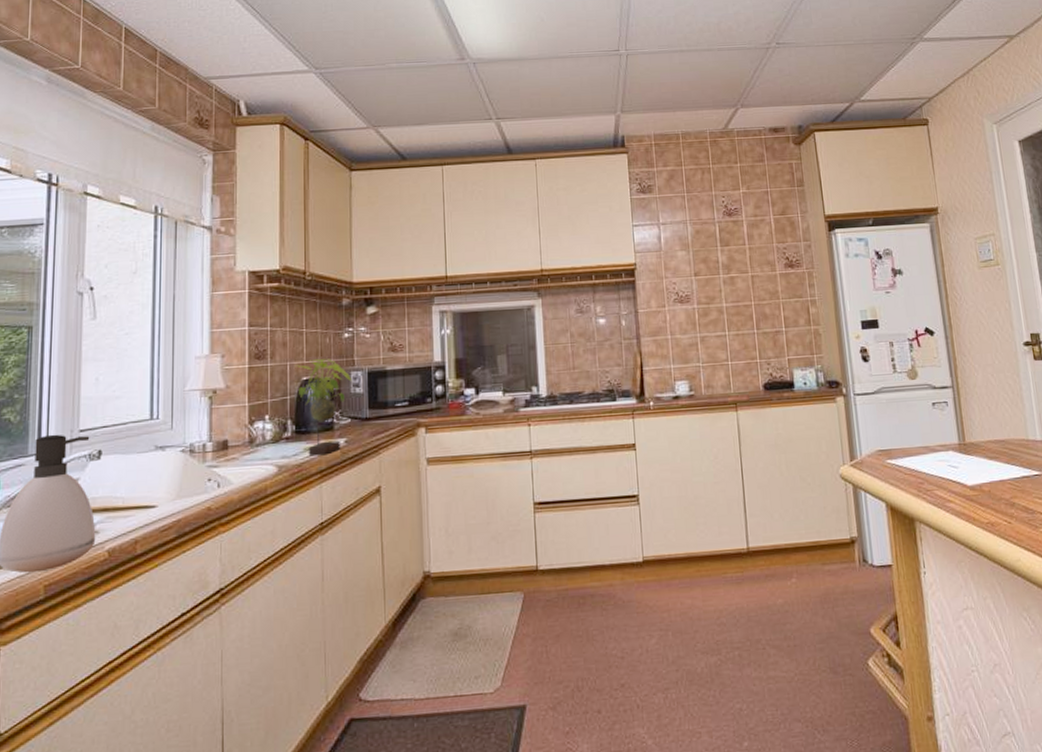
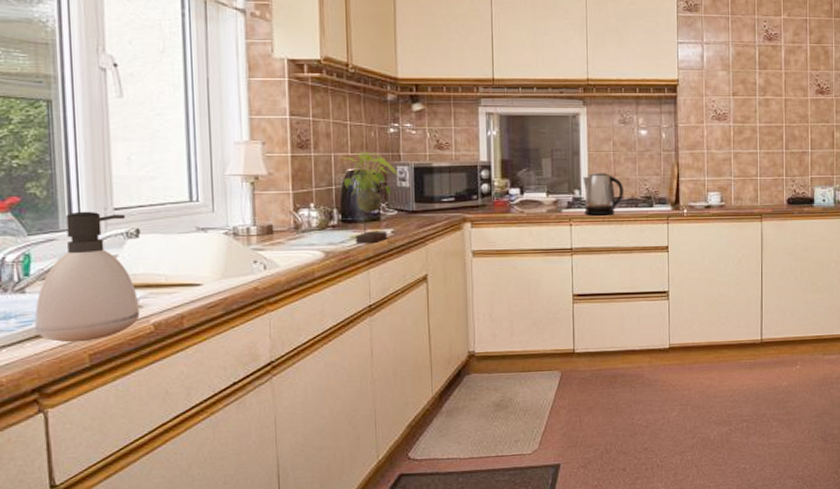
kettle: none [540,366,585,414] -> present [583,172,625,216]

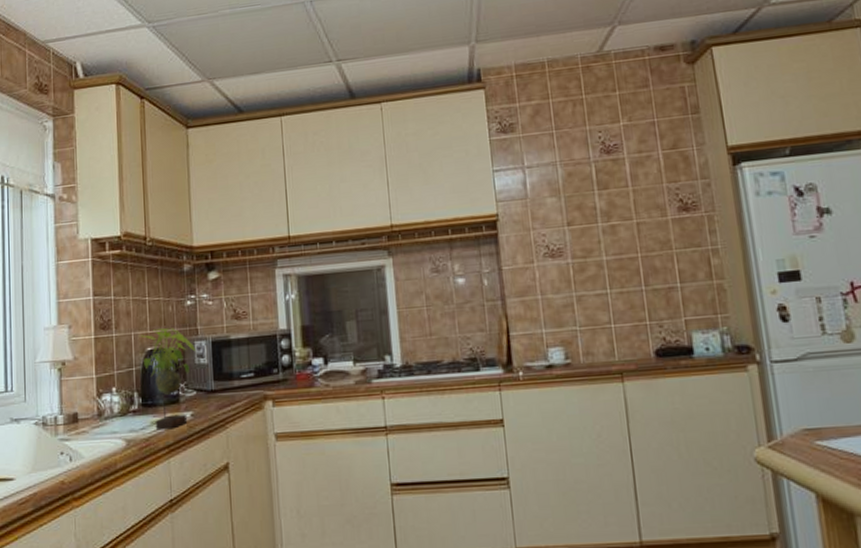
kettle: present [583,172,625,216] -> none [393,332,444,386]

